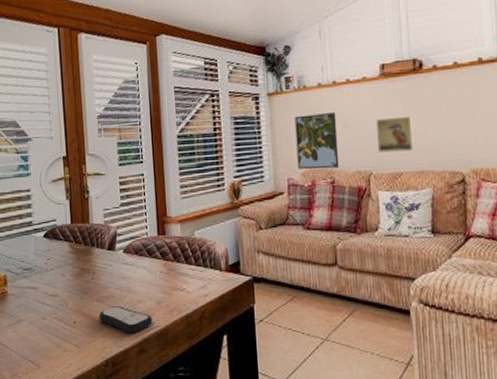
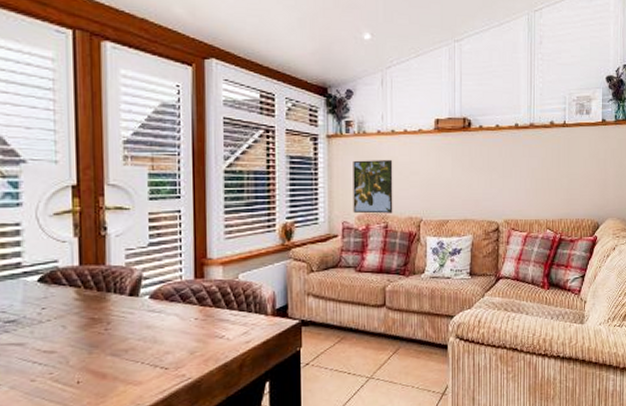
remote control: present [99,306,153,334] -> none [113,359,183,389]
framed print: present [375,116,414,153] -> none [428,169,459,201]

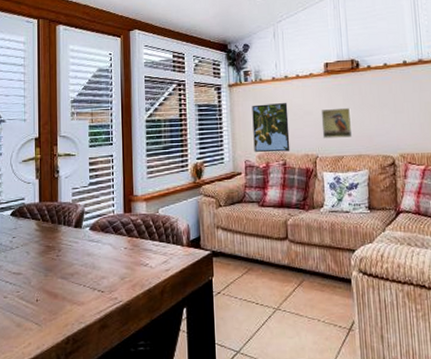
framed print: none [428,169,459,201] -> present [321,107,353,139]

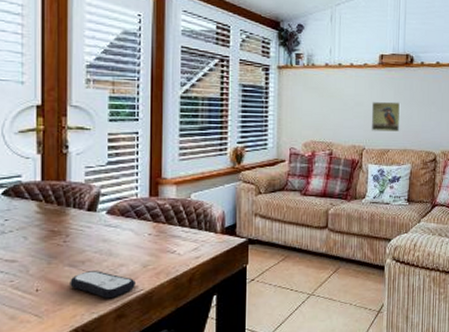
remote control: none [62,283,115,310] -> present [70,271,136,299]
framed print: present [252,103,290,153] -> none [300,90,339,142]

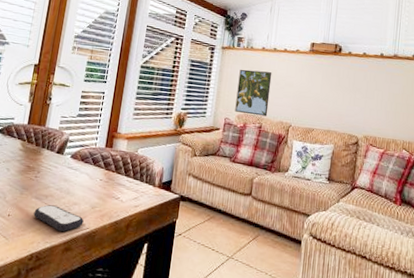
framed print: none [300,90,339,142] -> present [235,69,272,117]
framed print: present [371,101,401,132] -> none [298,84,328,113]

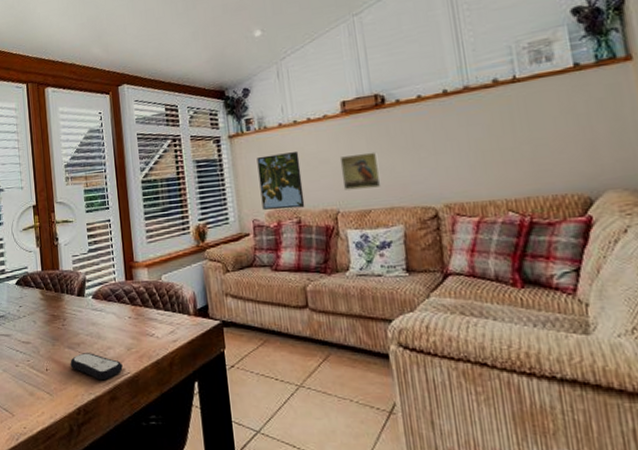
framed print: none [298,84,328,113] -> present [339,151,382,190]

